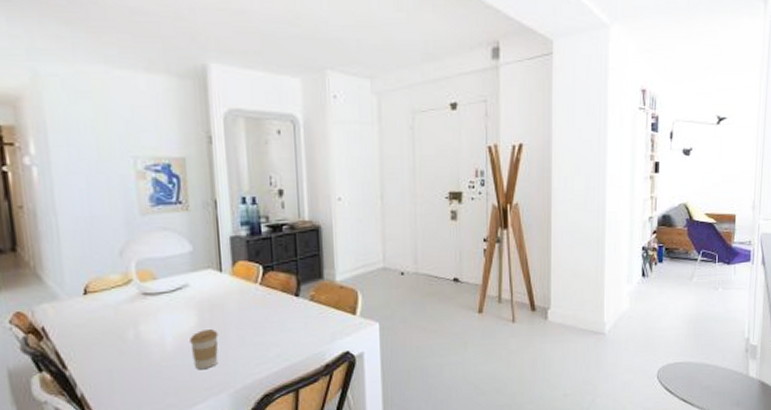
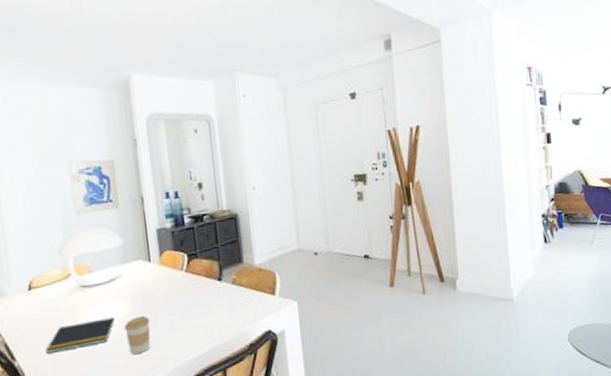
notepad: none [101,329,181,364] -> present [45,317,116,354]

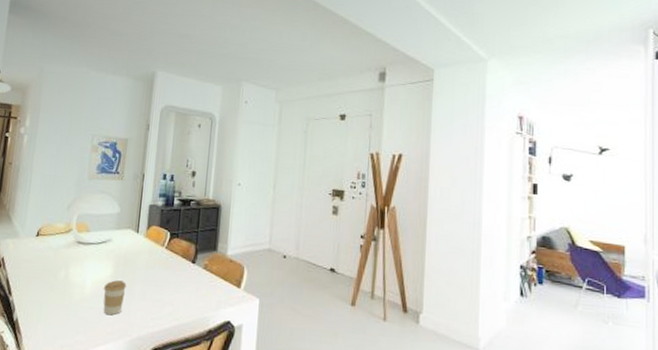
notepad: present [45,317,116,354] -> none [36,274,99,298]

